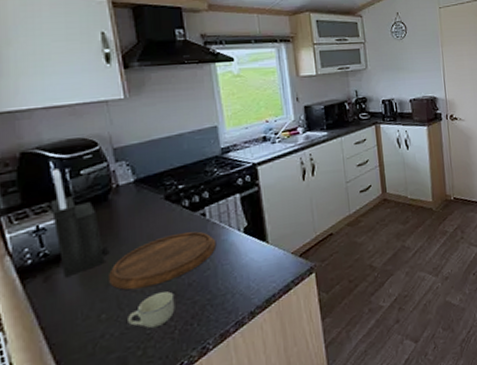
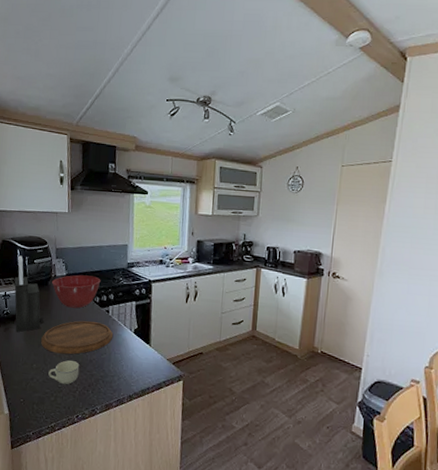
mixing bowl: none [114,174,188,224] -> present [52,275,101,309]

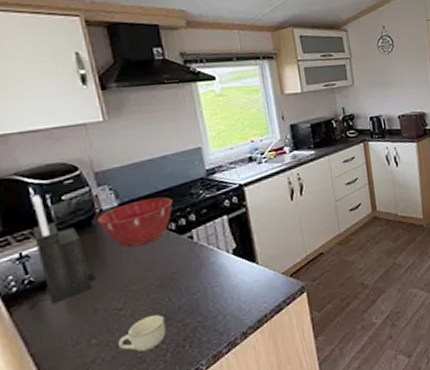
cutting board: present [40,320,114,355] -> none [96,254,206,315]

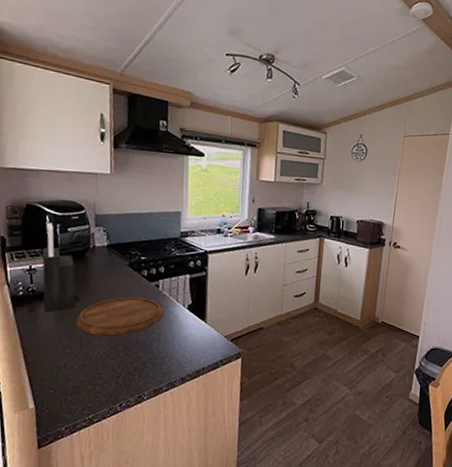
cutting board: none [96,254,206,315] -> present [75,297,164,336]
mixing bowl: present [98,197,173,248] -> none [90,245,150,283]
cup: present [118,315,166,352] -> none [85,342,124,371]

